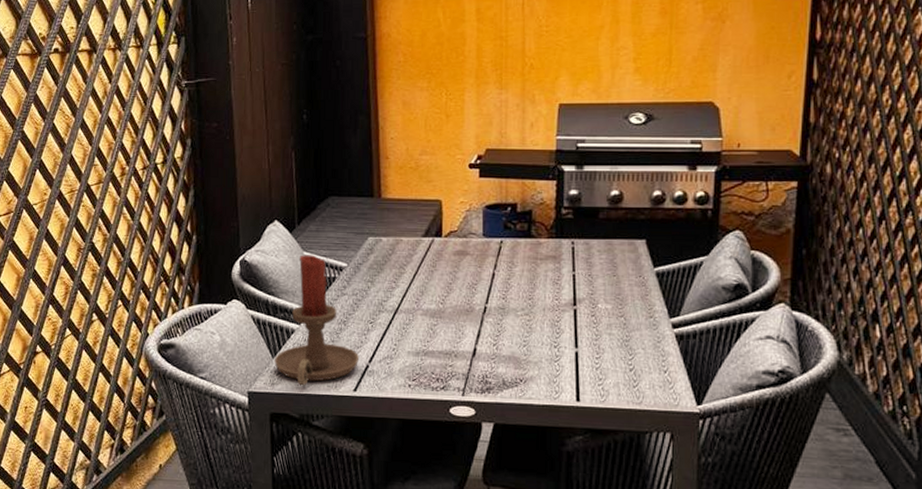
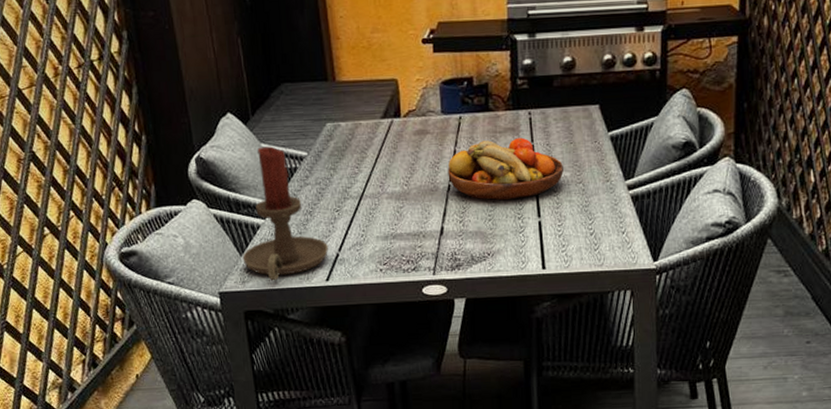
fruit bowl: none [485,266,605,328] -> present [448,137,563,201]

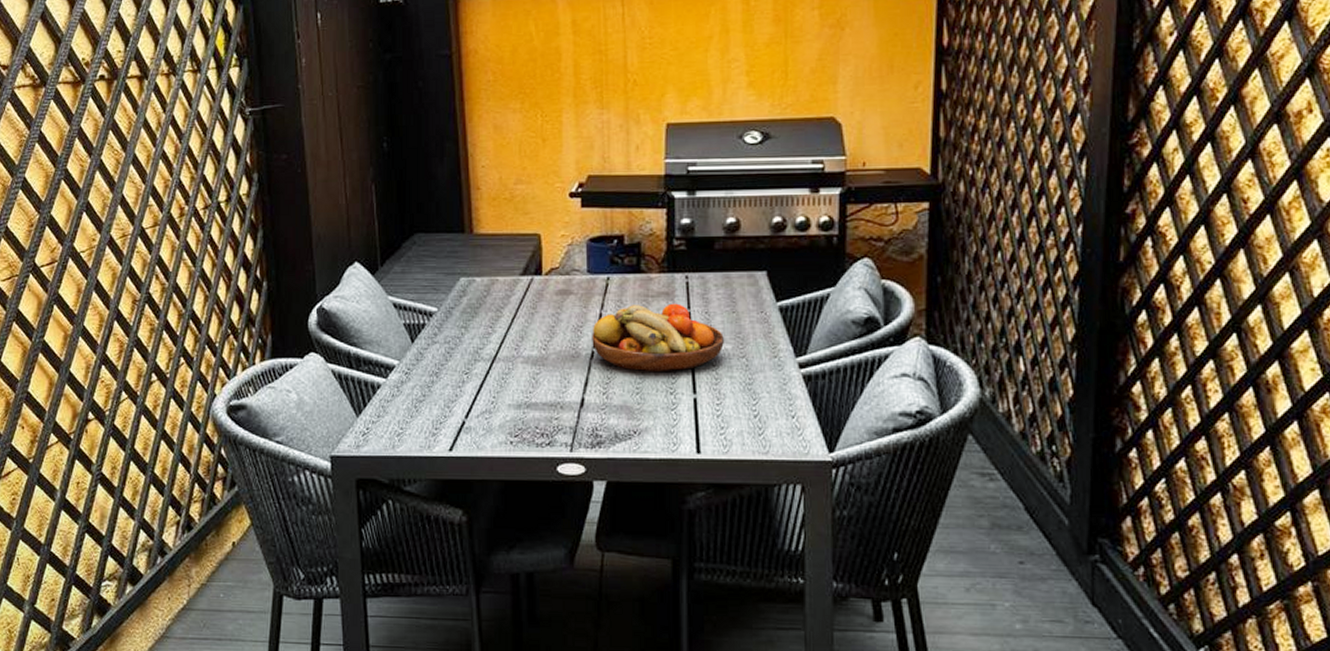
candle holder: present [242,146,328,281] -> none [358,299,453,447]

